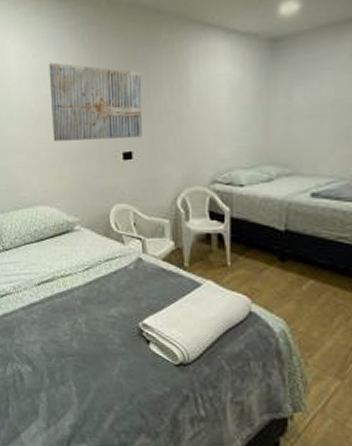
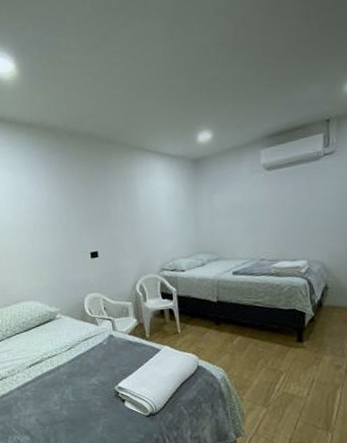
wall art: present [49,62,142,141] -> none [23,183,104,248]

